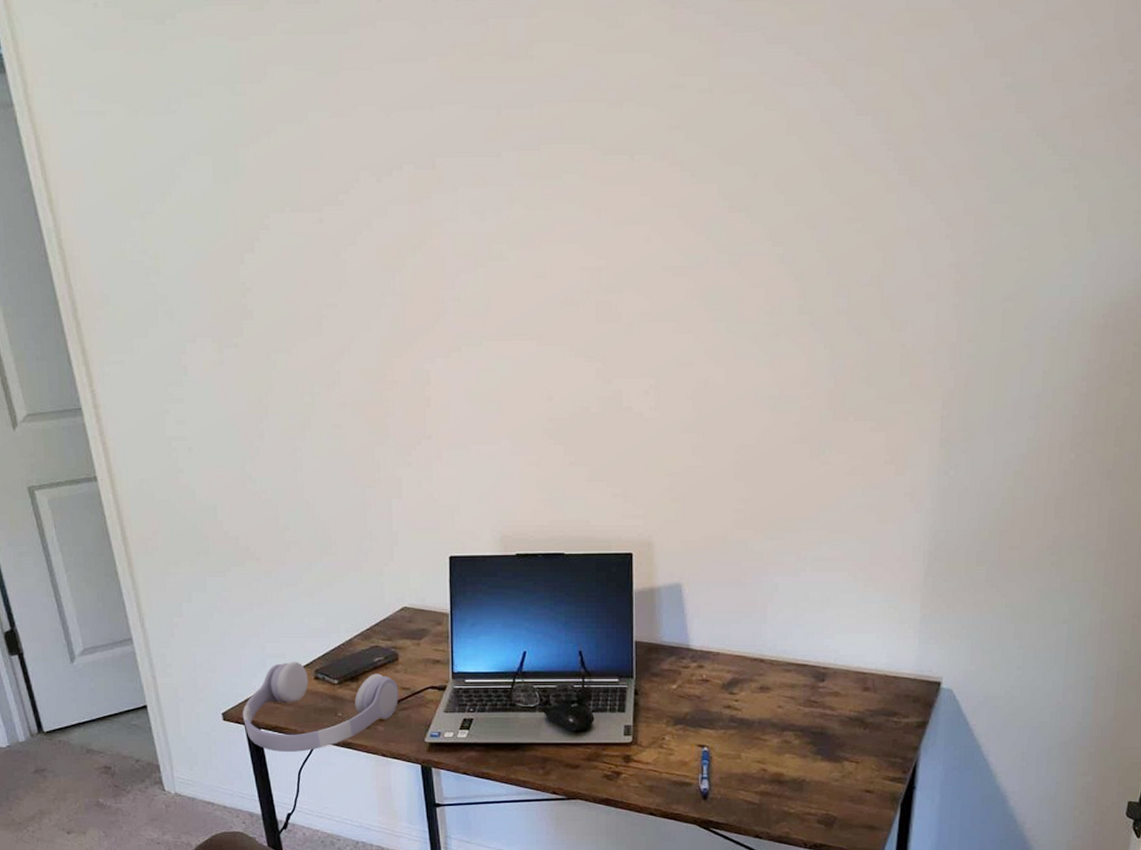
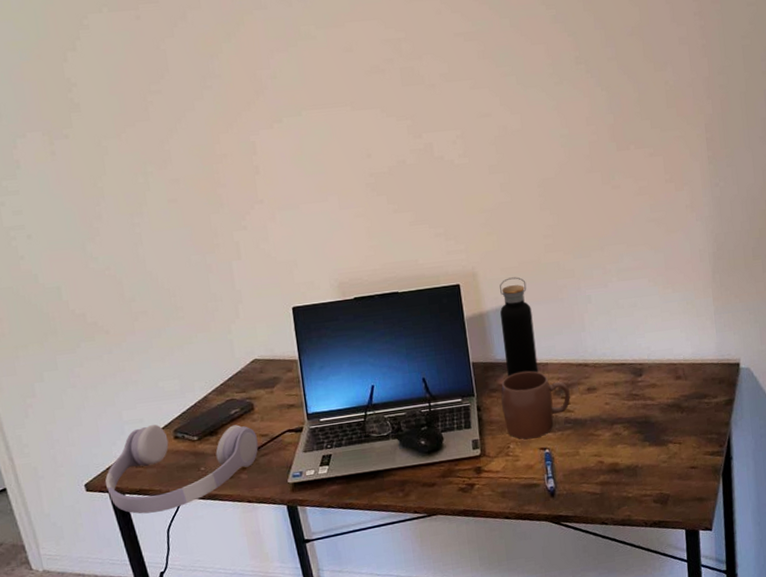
mug: none [662,658,740,733] -> present [501,370,571,439]
water bottle: none [672,552,709,662] -> present [499,277,539,377]

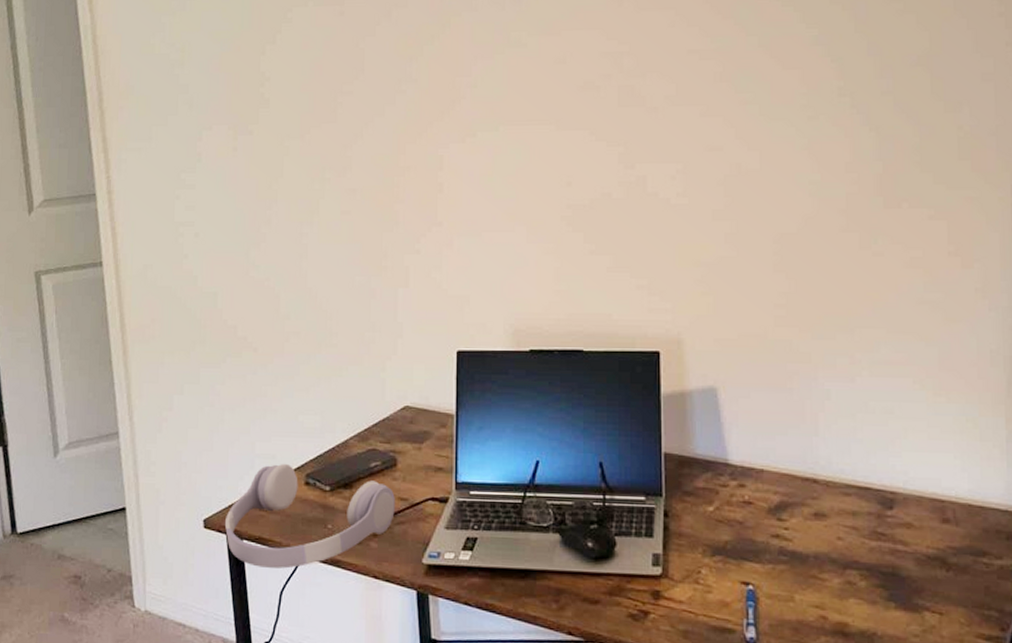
water bottle: present [499,277,539,377] -> none [706,352,750,480]
mug: present [501,370,571,439] -> none [697,475,789,567]

